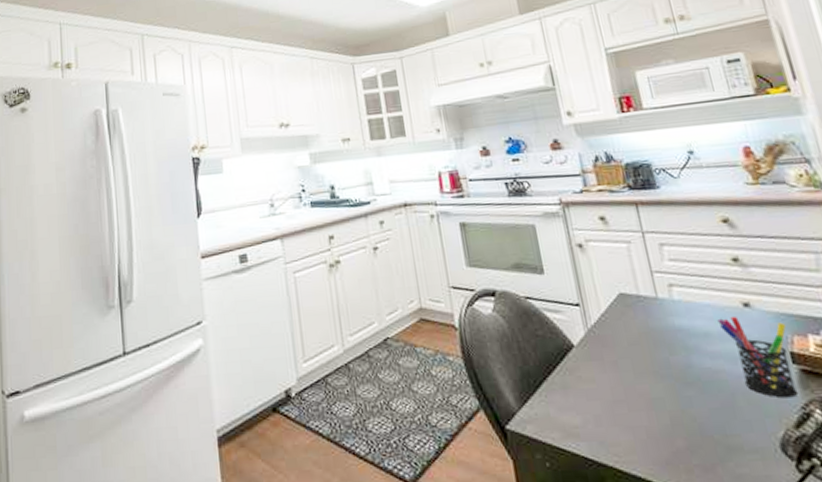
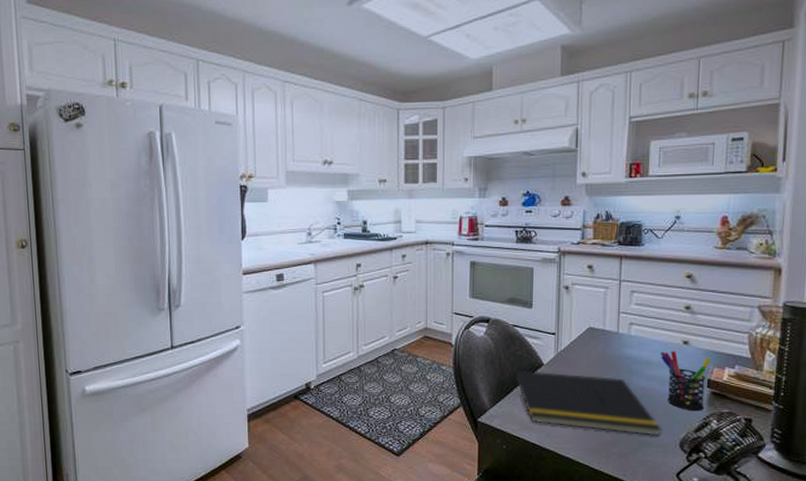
notepad: none [539,354,752,437] -> present [512,370,663,436]

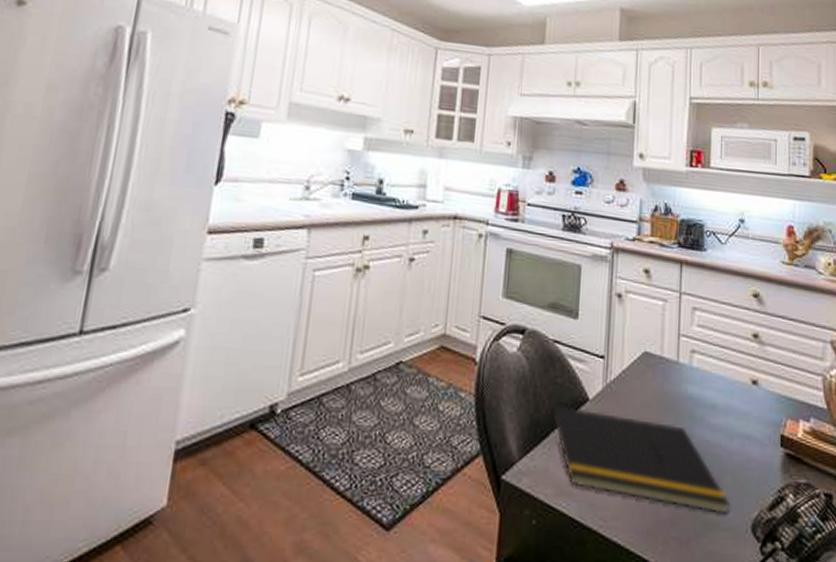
pen holder: present [660,350,711,411] -> none [726,391,784,480]

